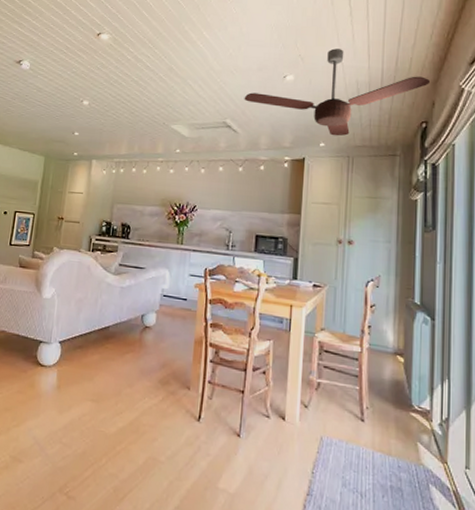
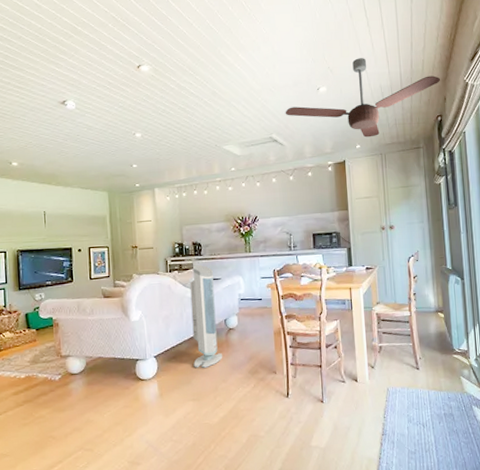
air purifier: none [99,248,138,366] -> present [189,264,223,369]

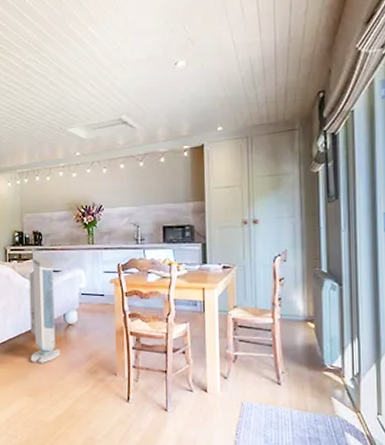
ceiling fan: present [285,58,440,138] -> none [137,26,325,118]

